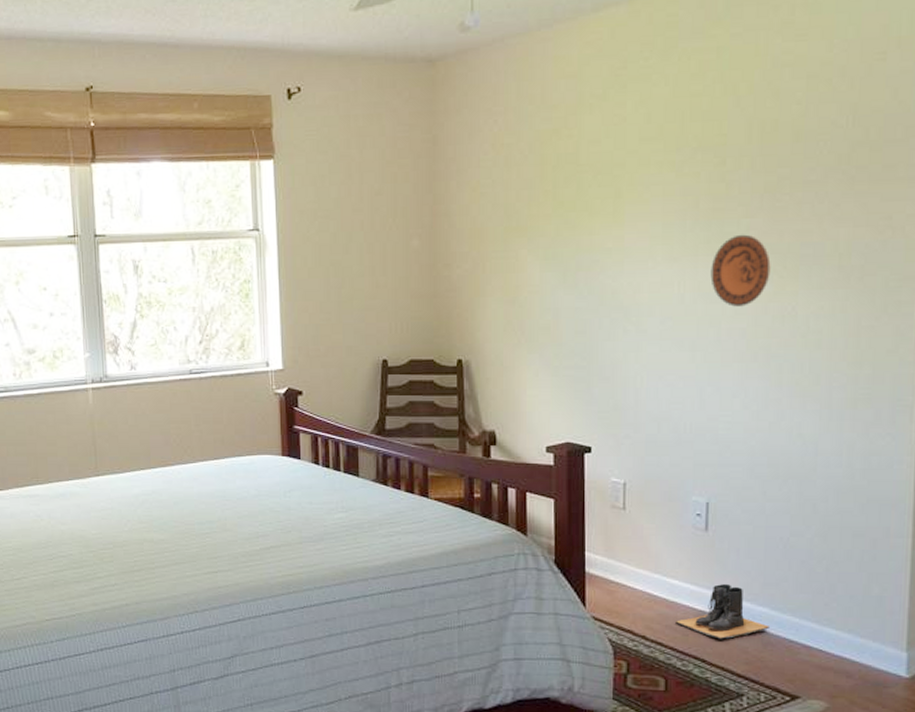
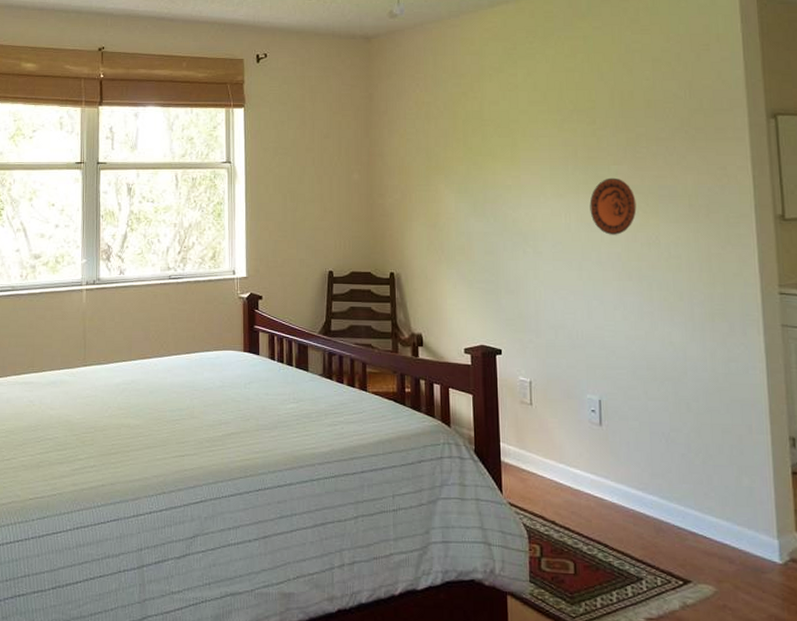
boots: present [676,583,769,640] -> none [580,473,660,526]

